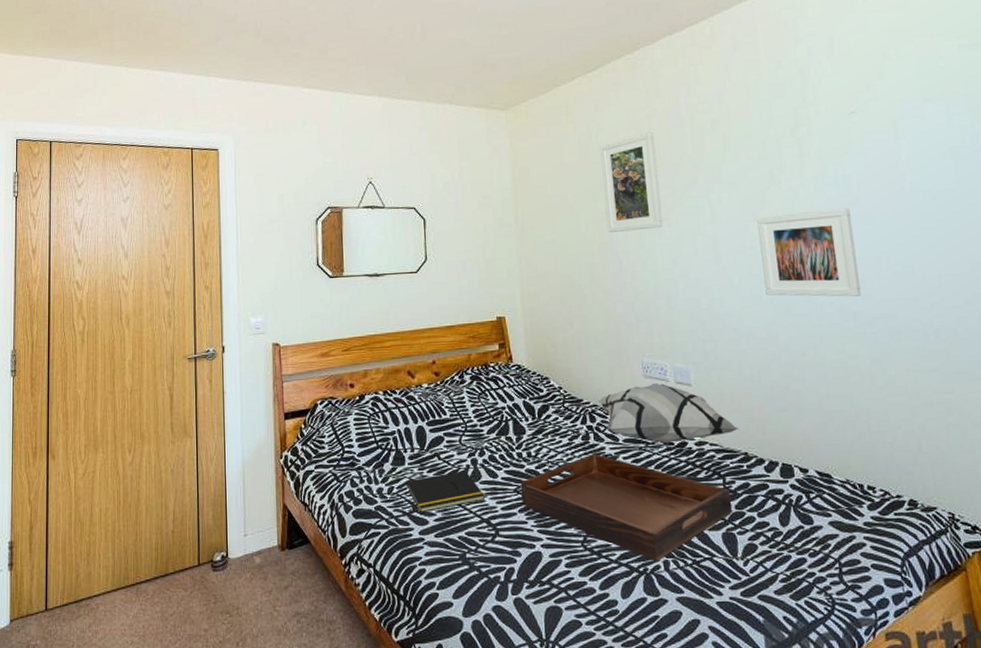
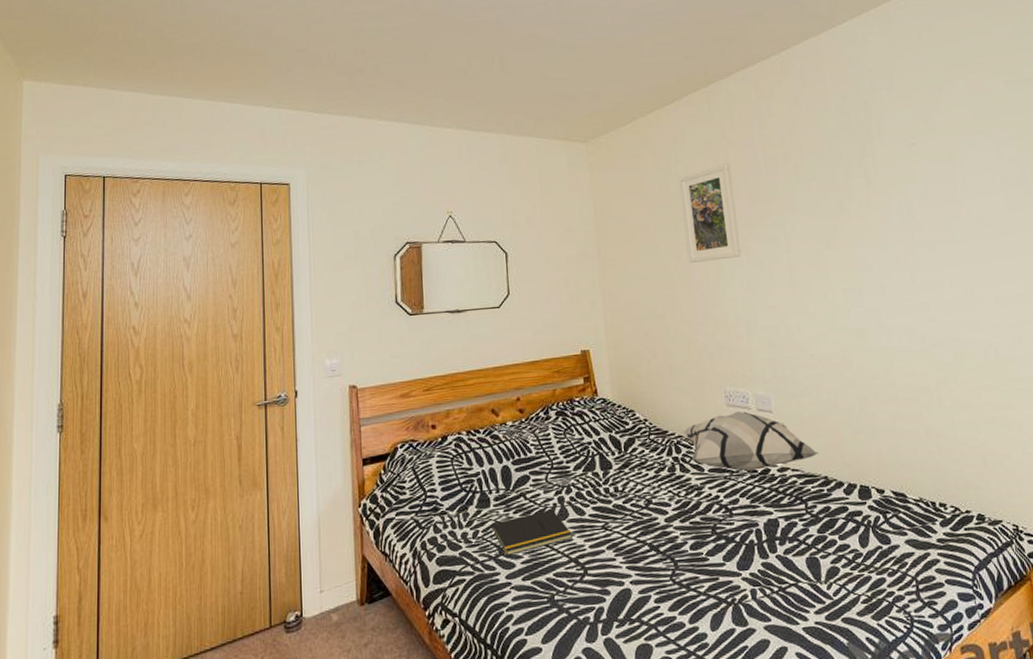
serving tray: present [520,454,732,561] -> none [608,485,815,591]
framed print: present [757,208,861,297] -> none [829,235,927,321]

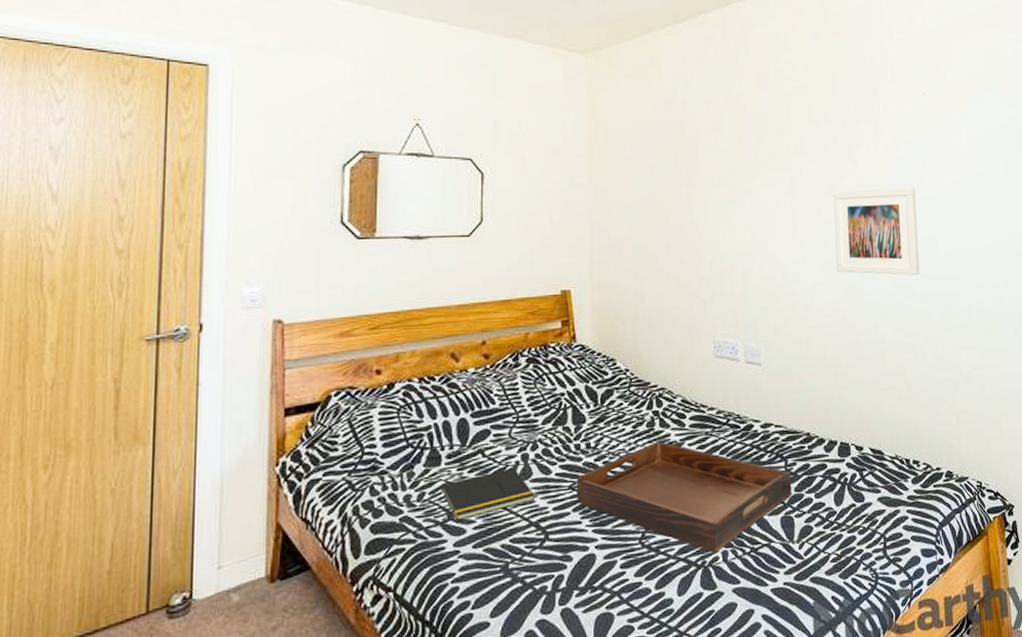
serving tray: none [608,485,815,591] -> present [576,441,792,553]
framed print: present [679,163,742,263] -> none [685,94,744,200]
decorative pillow: present [683,410,819,471] -> none [666,362,803,427]
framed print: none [829,235,927,321] -> present [833,188,920,275]

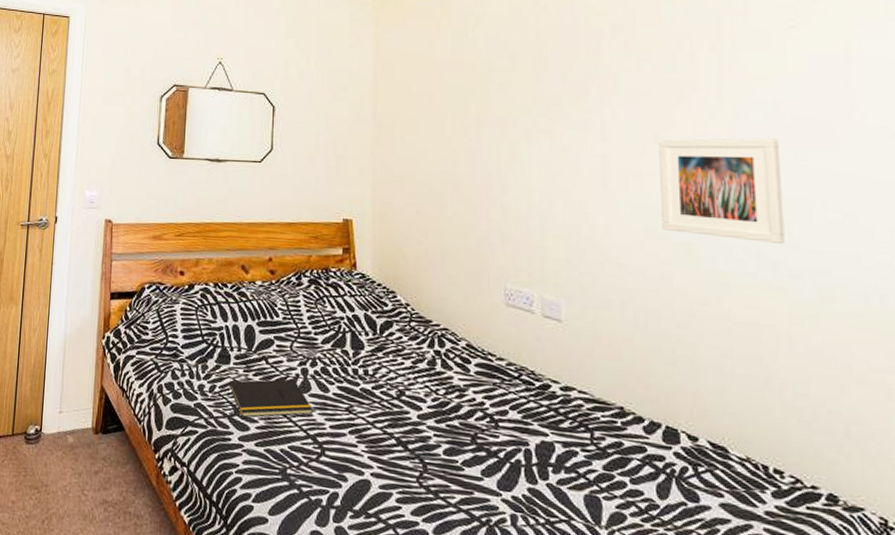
serving tray: present [576,441,792,553] -> none [353,382,600,514]

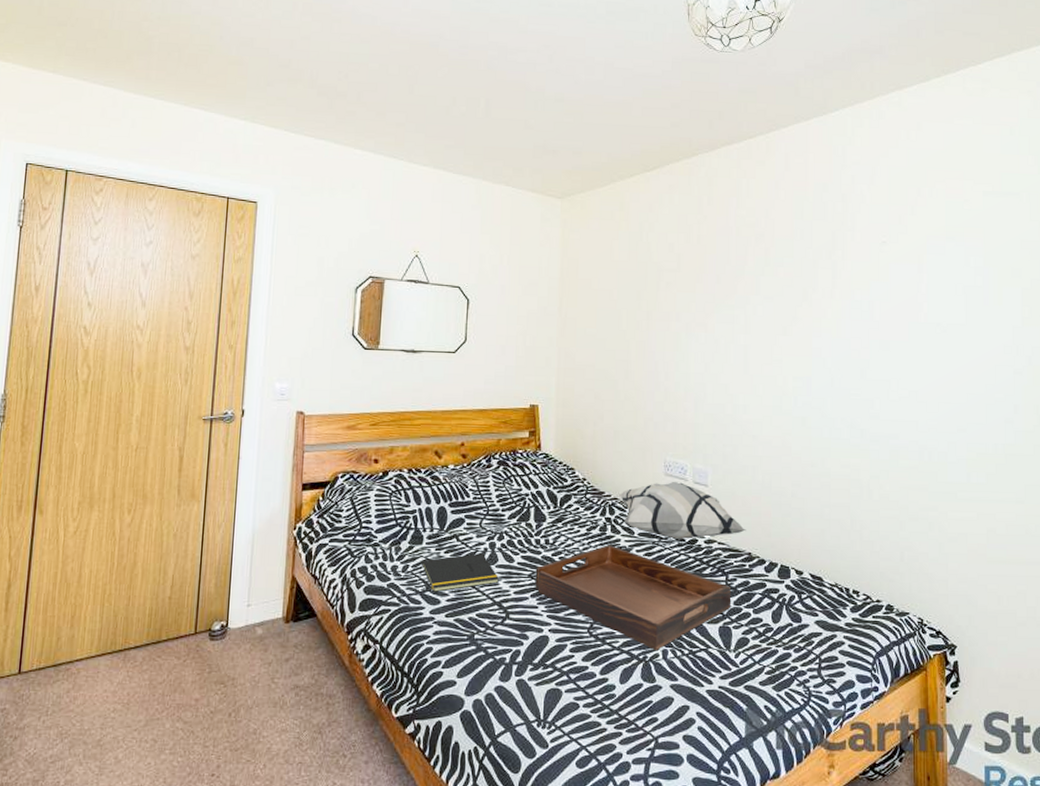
serving tray: none [353,382,600,514] -> present [535,545,732,650]
decorative pillow: none [450,312,616,384] -> present [619,481,746,539]
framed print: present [659,138,785,244] -> none [786,331,870,415]

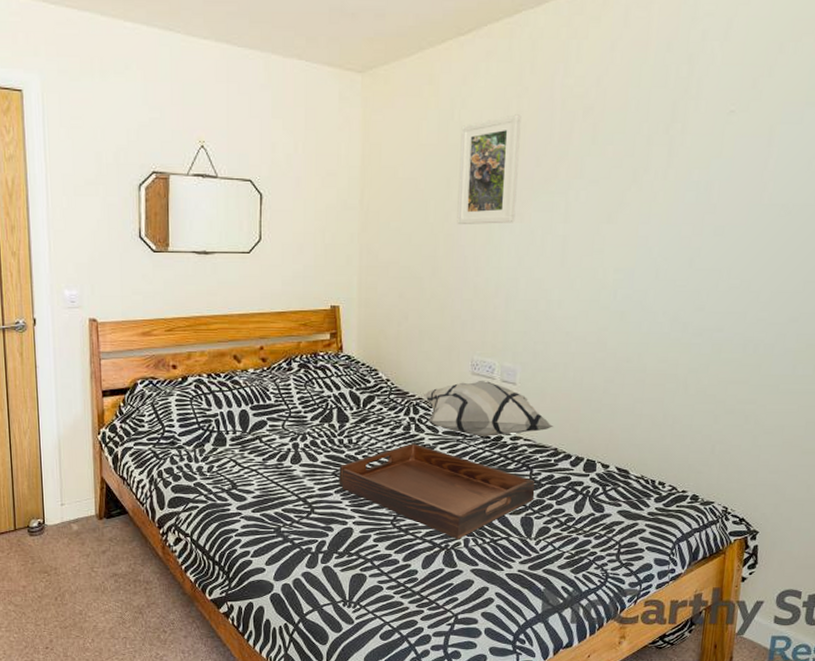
notepad: present [419,553,499,592] -> none [224,453,303,490]
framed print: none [647,238,702,333] -> present [457,114,521,224]

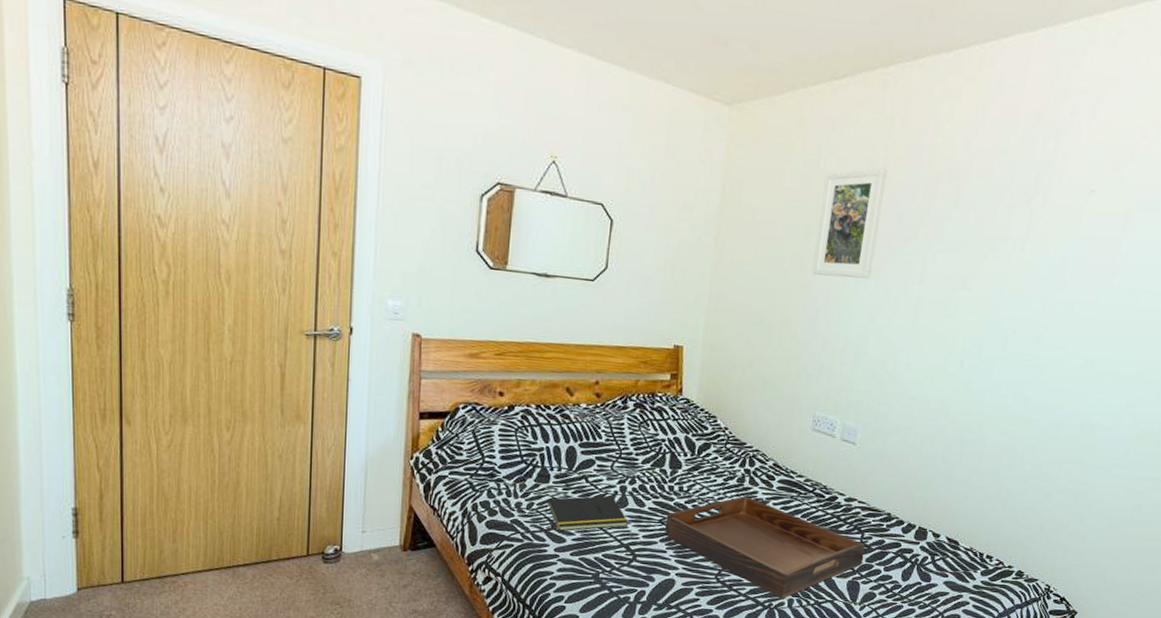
notepad: none [224,453,303,490] -> present [544,495,628,531]
decorative pillow: present [424,380,554,436] -> none [761,436,889,496]

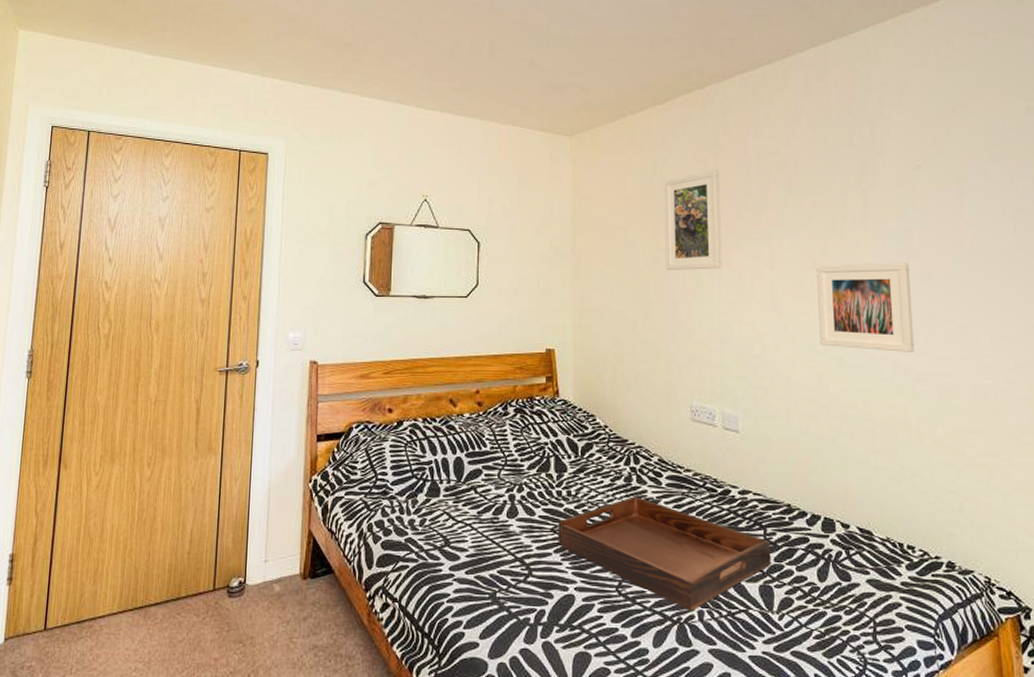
notepad: present [544,495,628,531] -> none [437,506,520,547]
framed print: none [951,286,1056,383] -> present [816,262,914,352]

